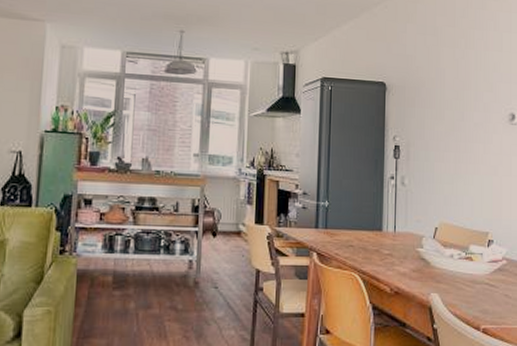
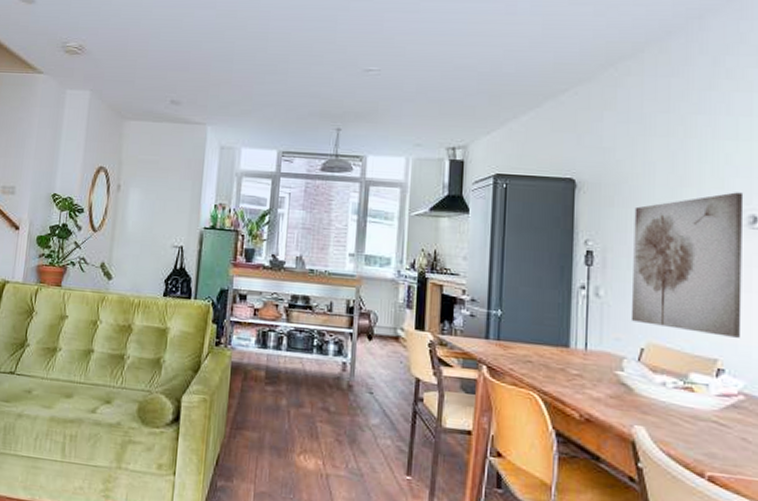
wall art: none [428,94,506,214] -> present [630,192,744,338]

